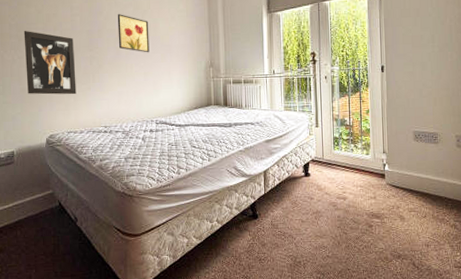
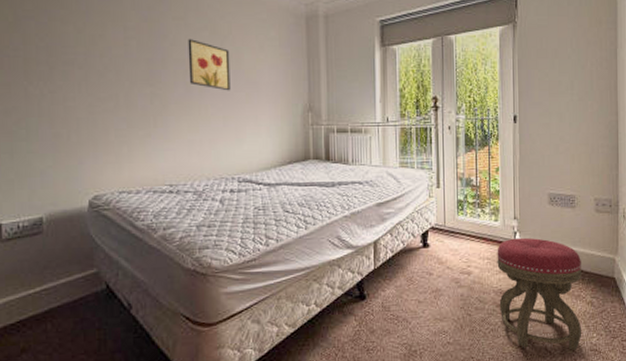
wall art: present [23,30,77,95] -> none [57,55,131,143]
stool: none [368,169,447,266] -> present [497,237,582,350]

